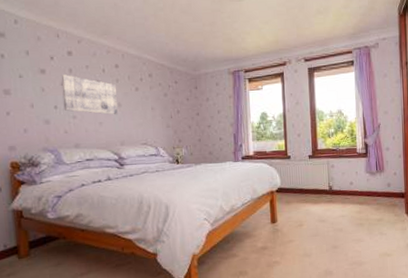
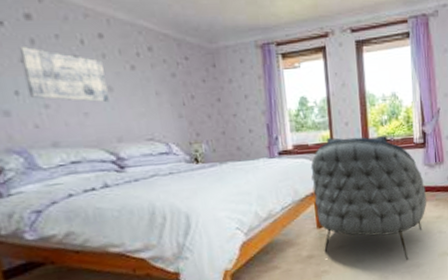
armchair: none [267,145,369,258] -> present [310,135,427,261]

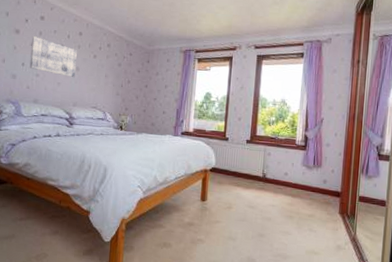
armchair: present [310,135,427,261] -> none [202,127,302,250]

